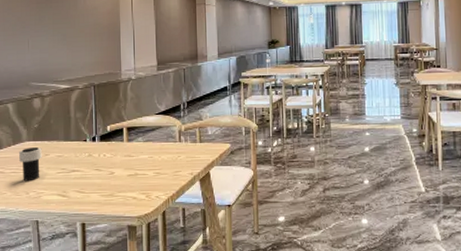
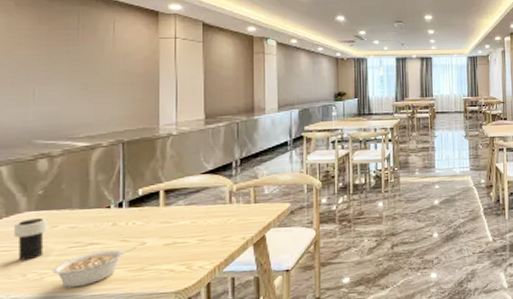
legume: none [46,176,107,206] -> present [51,247,137,288]

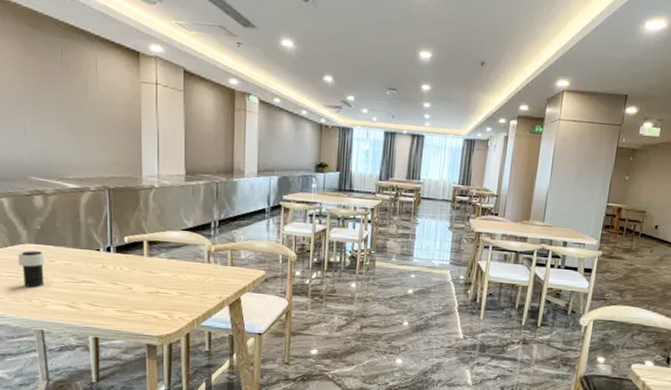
legume: present [51,247,137,288] -> none [52,289,124,319]

